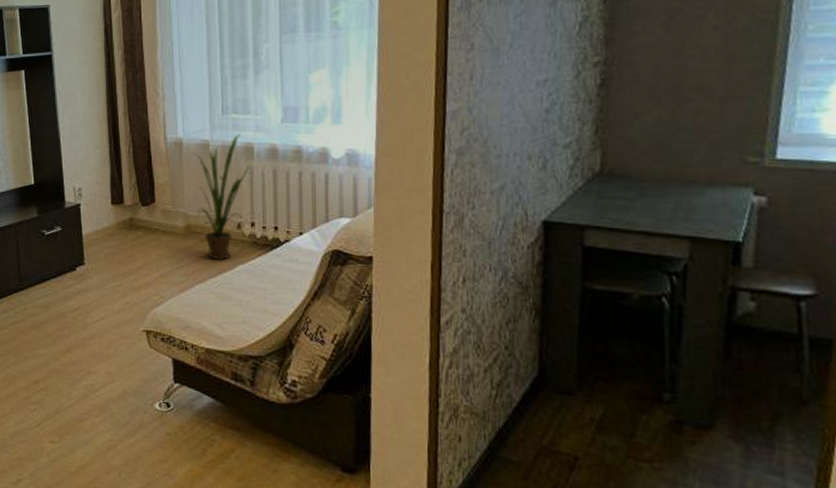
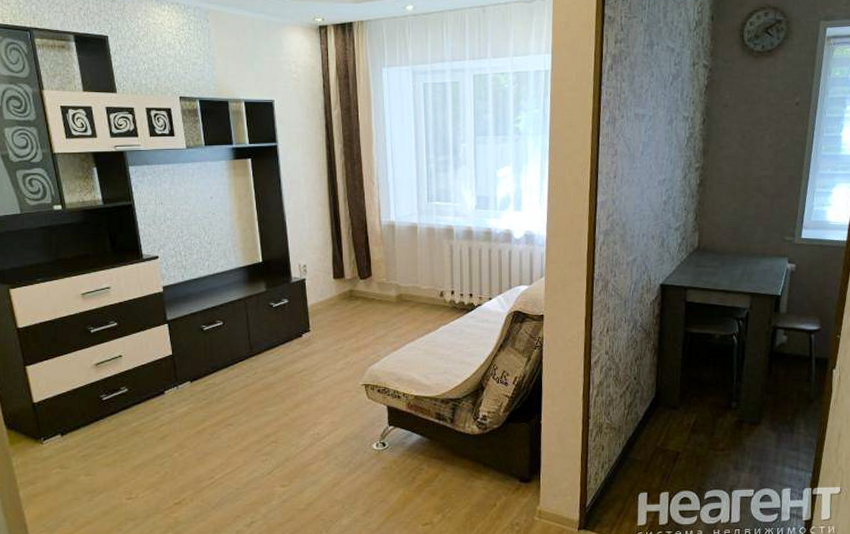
house plant: present [191,133,253,260] -> none [402,218,453,322]

